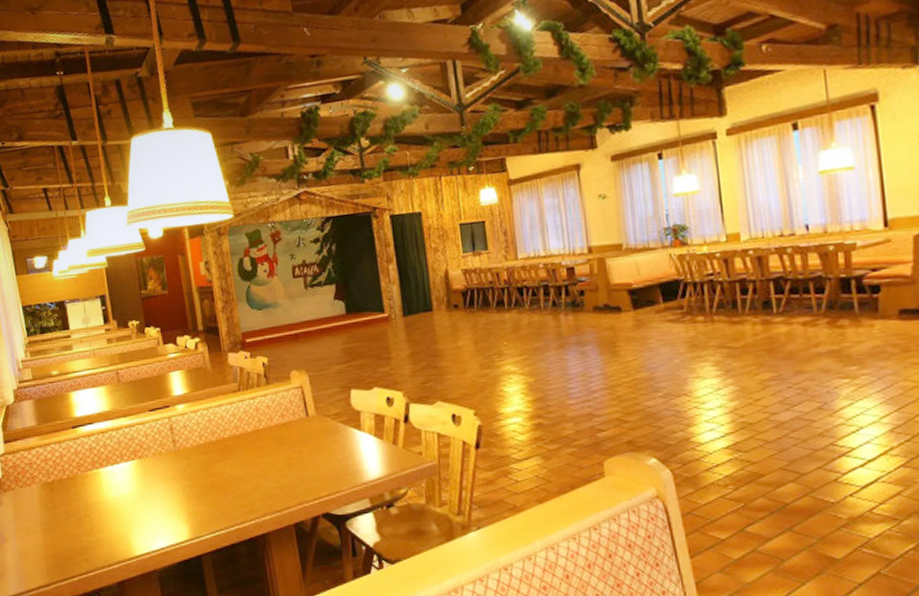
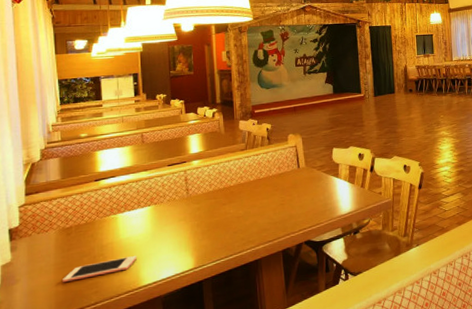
cell phone: none [51,518,126,546] -> present [63,255,137,283]

